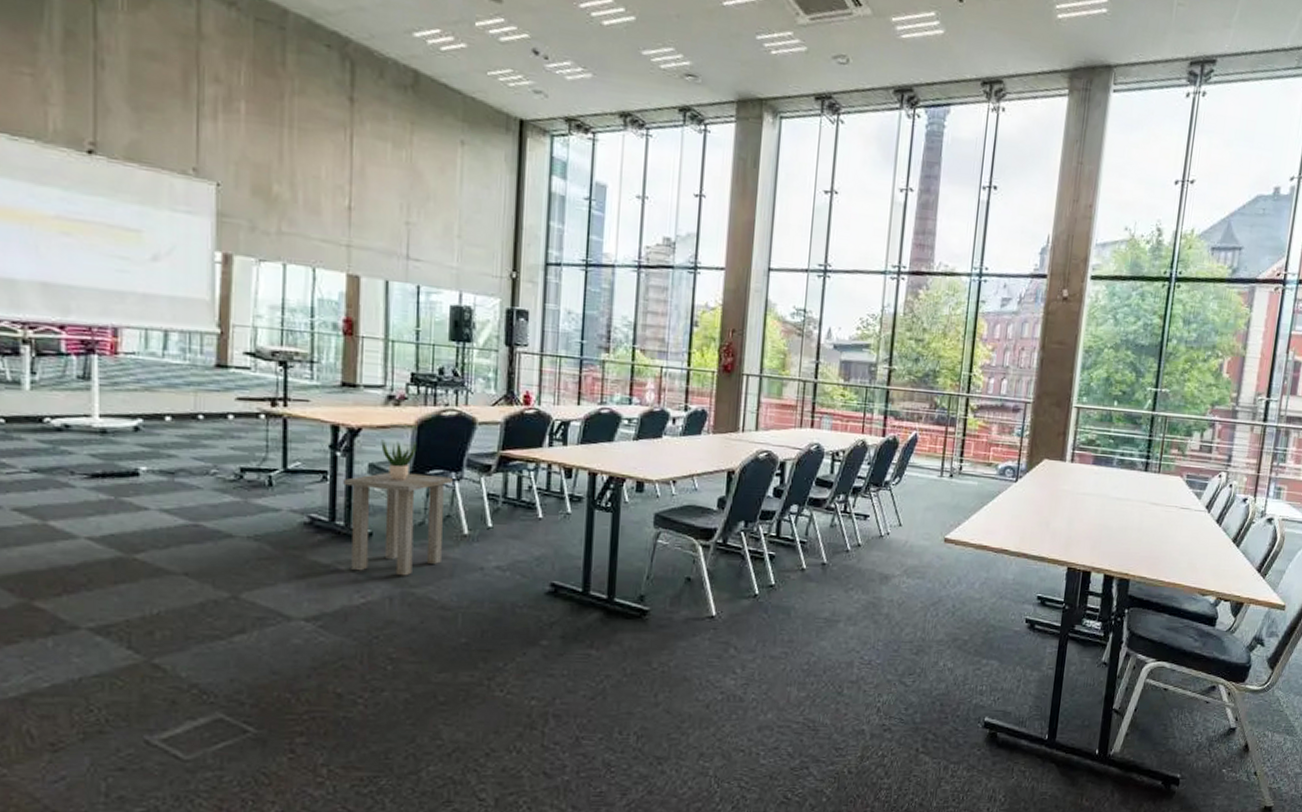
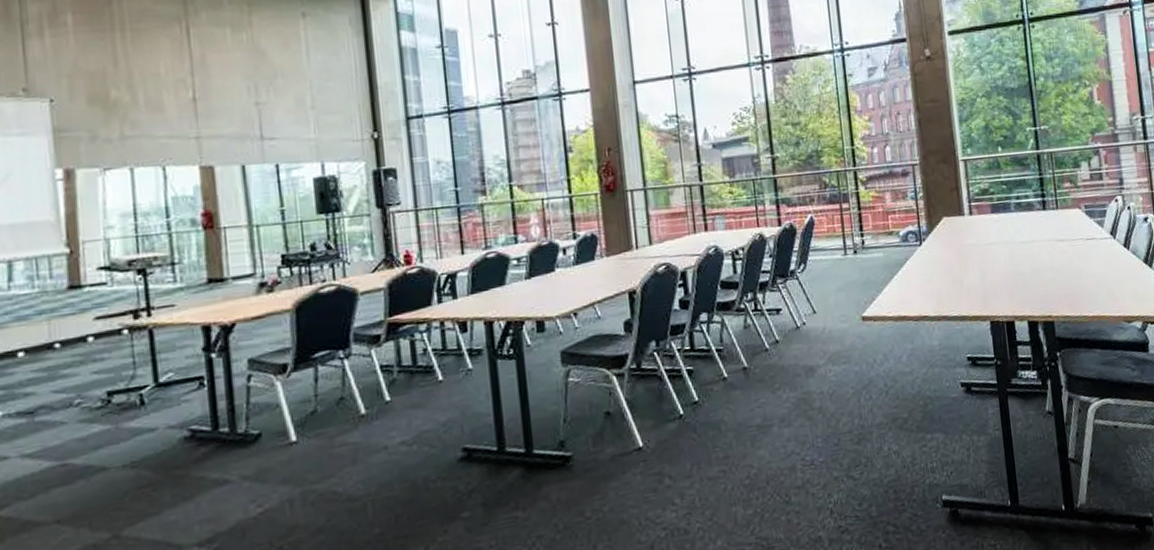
side table: present [343,471,453,576] -> none [222,356,341,479]
potted plant: present [381,439,417,481] -> none [258,326,298,373]

